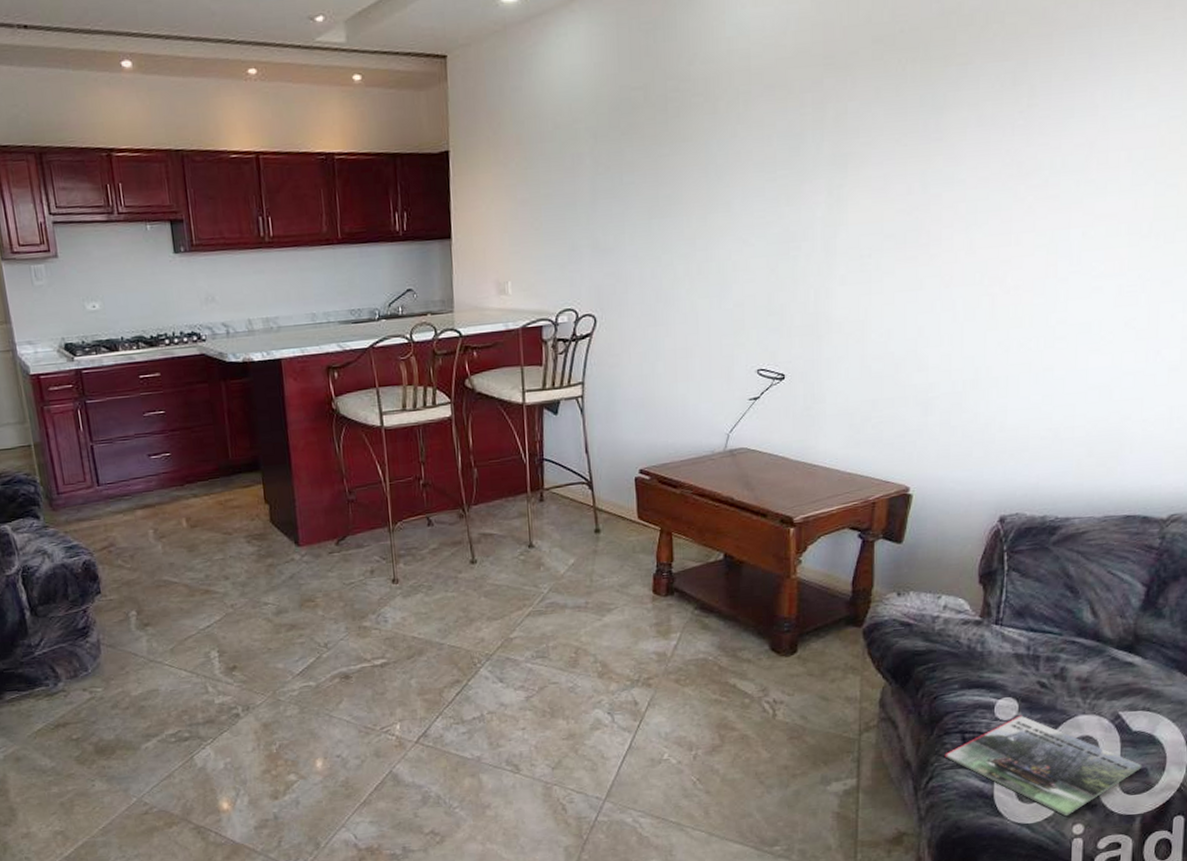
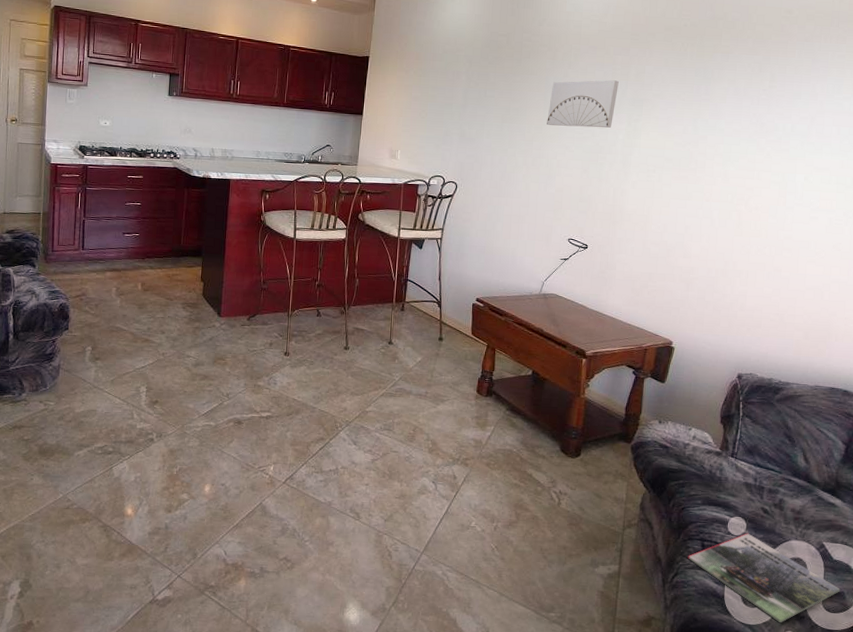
wall art: none [712,131,811,212] -> present [547,80,619,128]

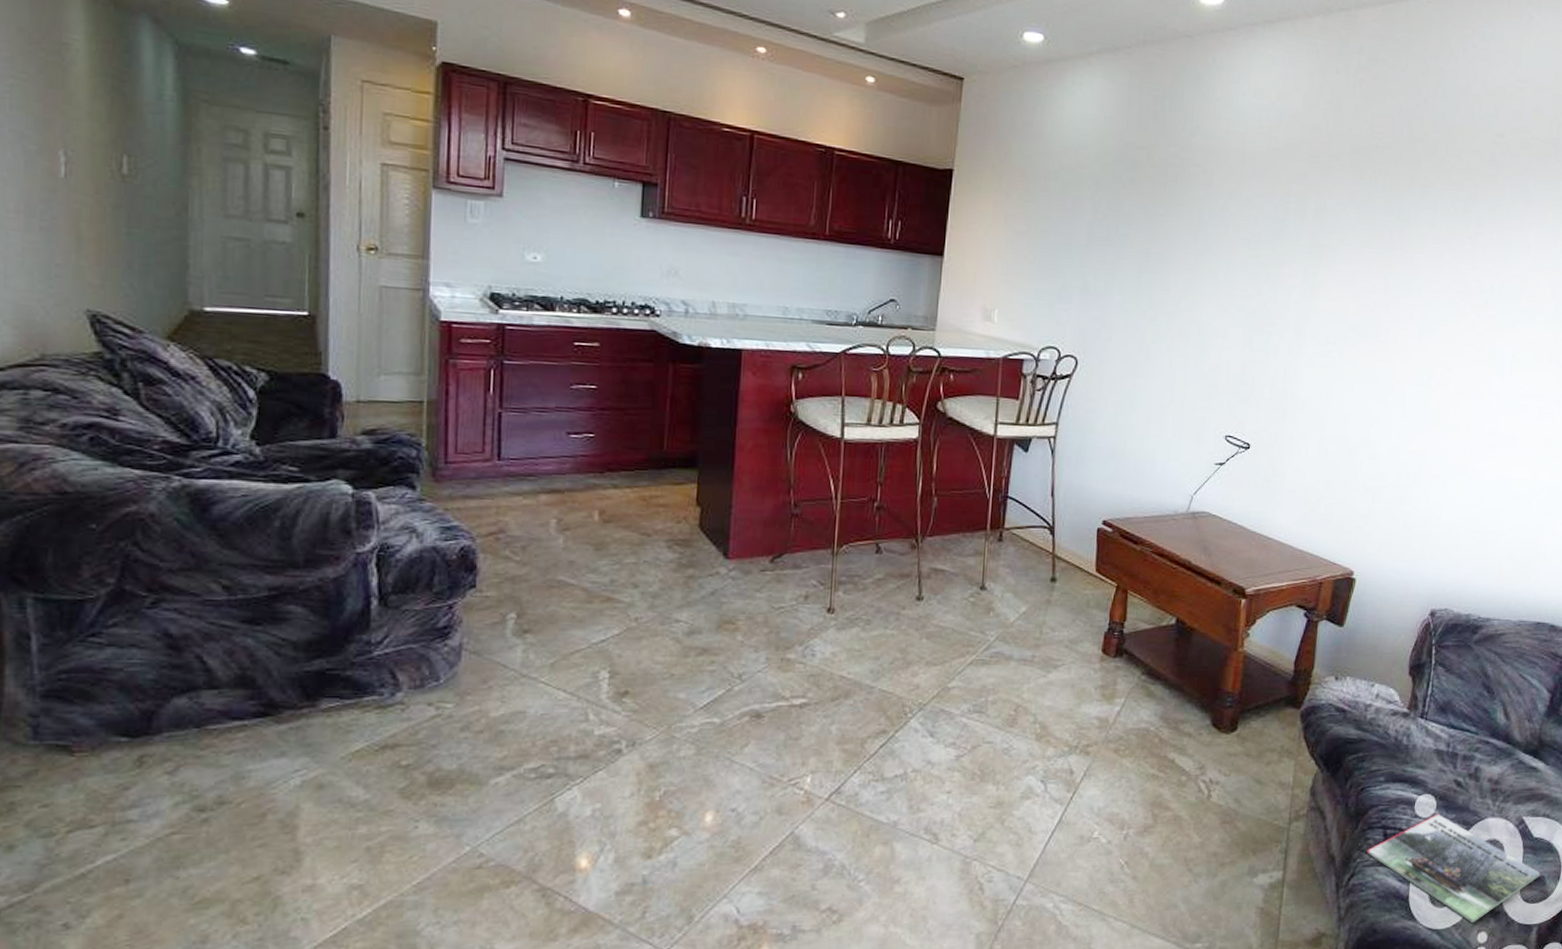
wall art: present [547,80,619,128] -> none [1199,217,1293,283]

